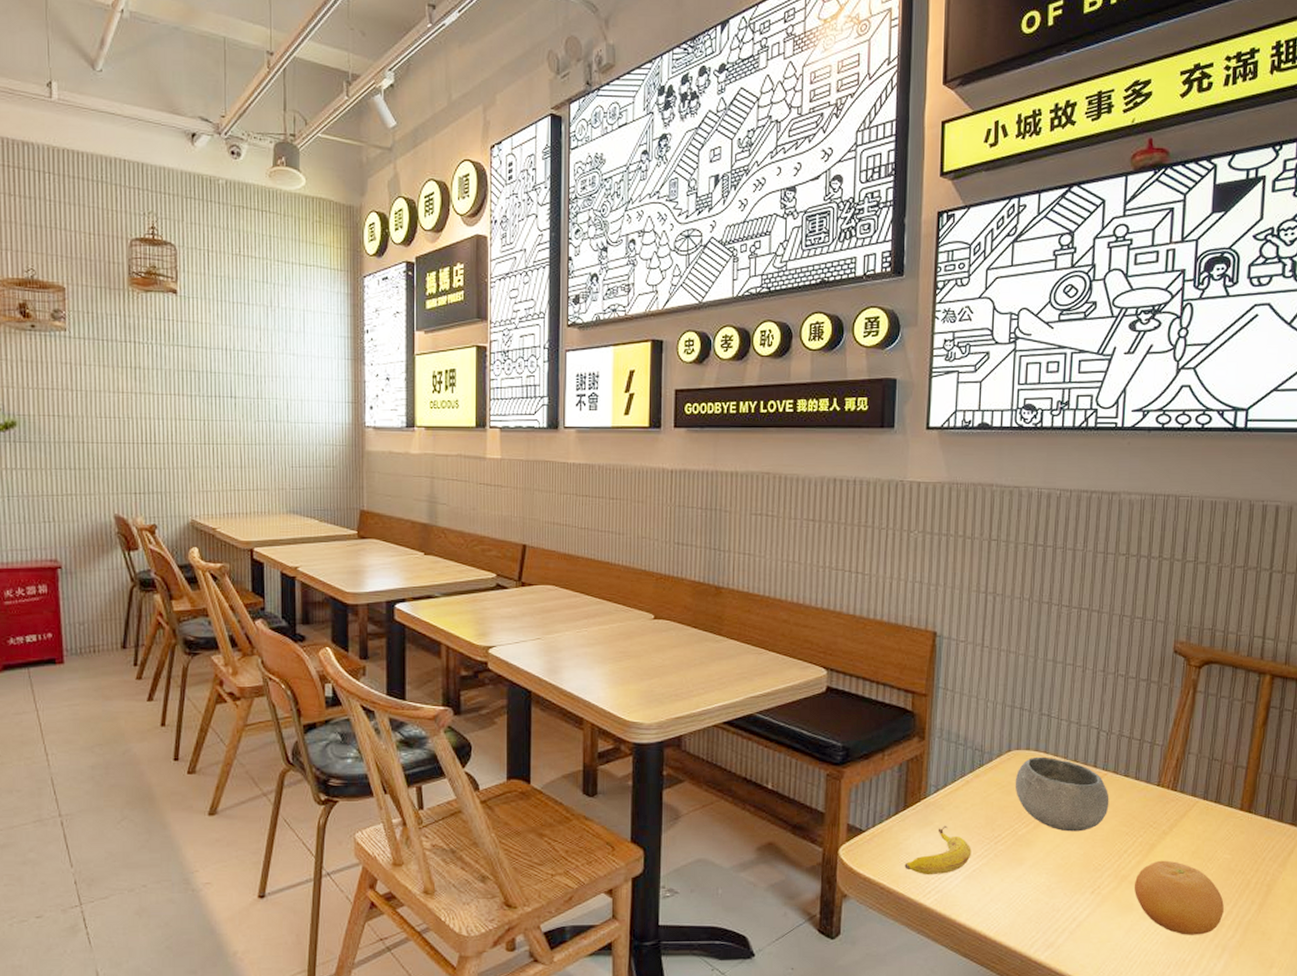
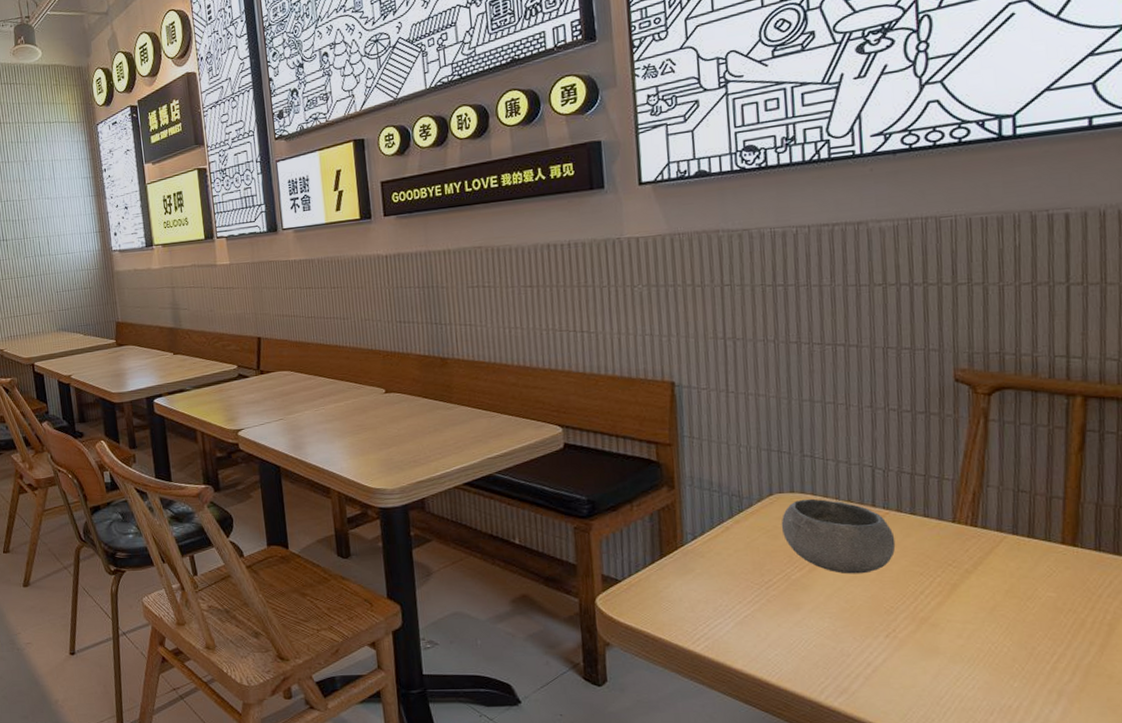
banana: present [904,825,972,875] -> none [668,572,741,623]
fruit: present [1134,860,1224,935] -> none [936,600,1055,680]

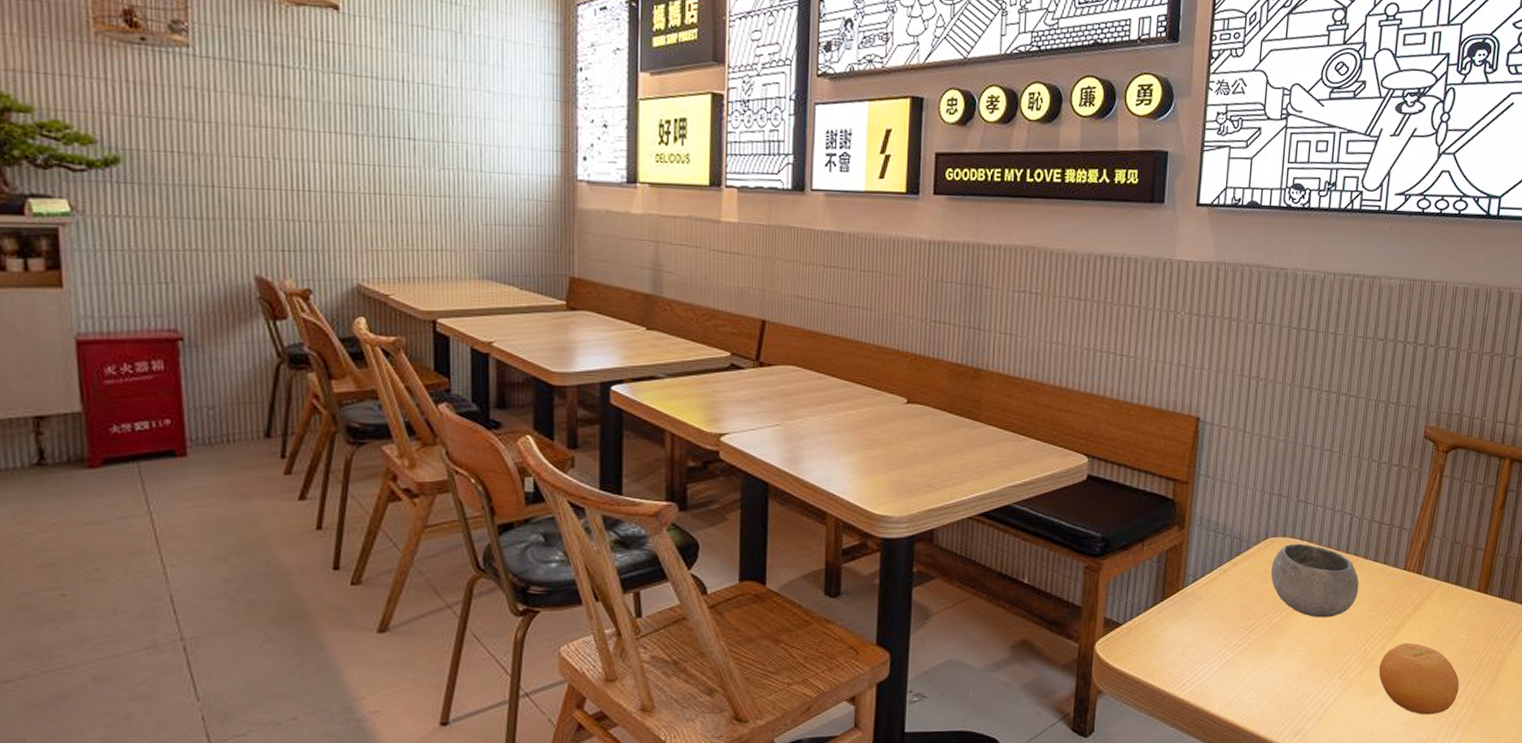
fruit: none [936,600,1055,680] -> present [1378,642,1459,715]

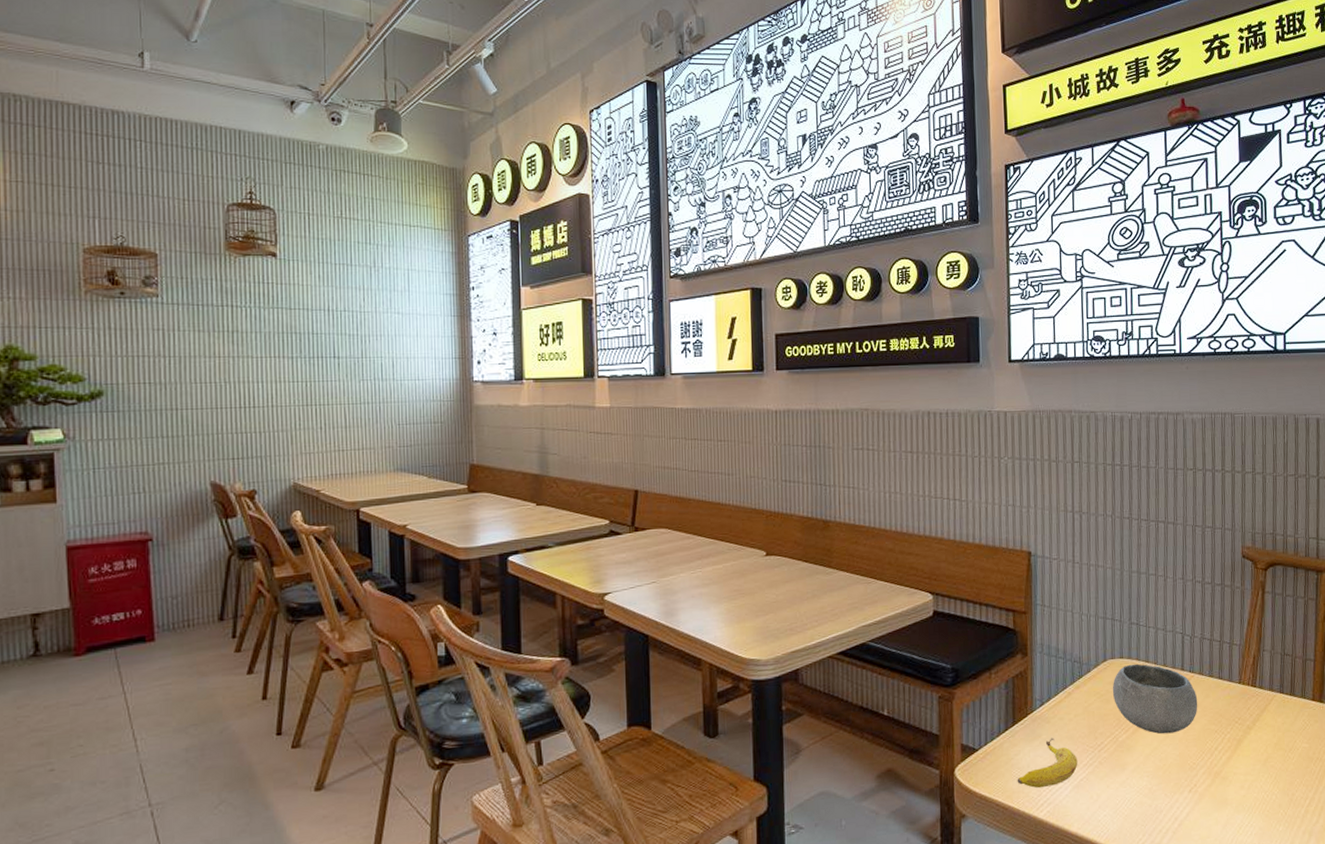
banana: none [1160,616,1227,667] -> present [1017,737,1078,788]
fruit: present [1378,642,1459,715] -> none [1226,753,1307,825]

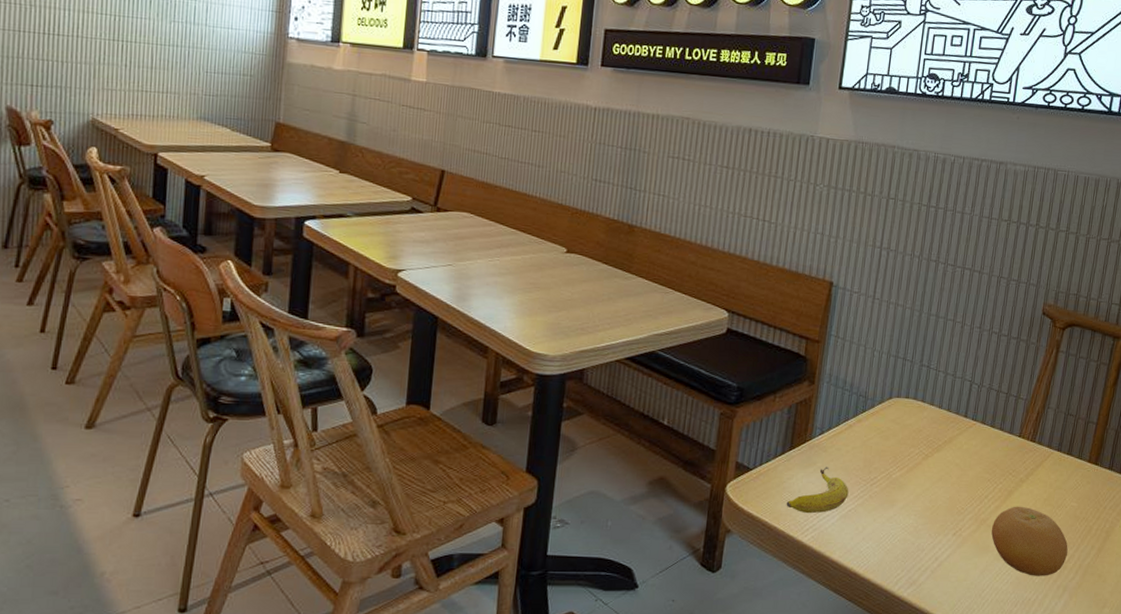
bowl: present [1112,663,1198,734] -> none [892,405,976,477]
fruit: none [1226,753,1307,825] -> present [991,506,1068,576]

